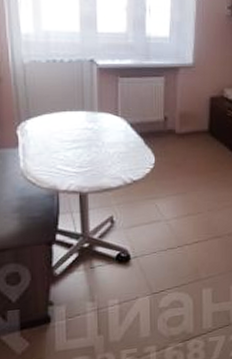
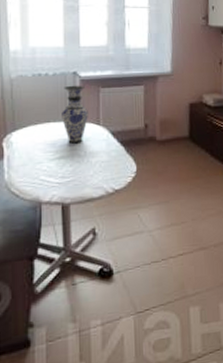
vase: none [78,73,106,134] -> present [62,85,88,144]

